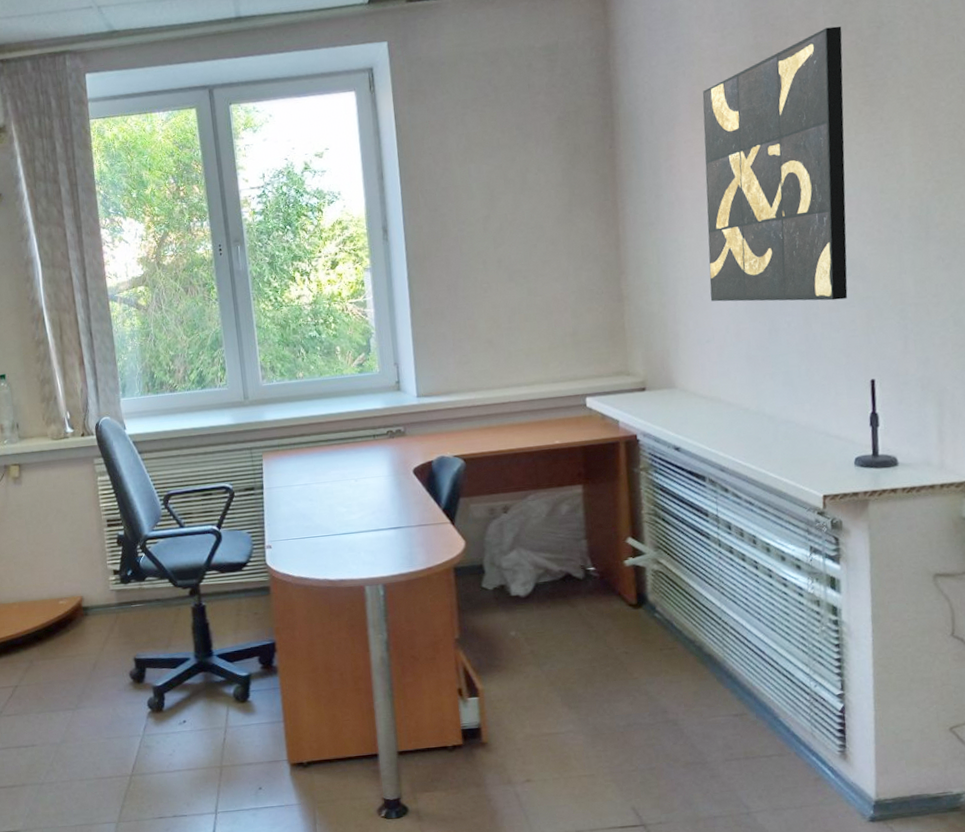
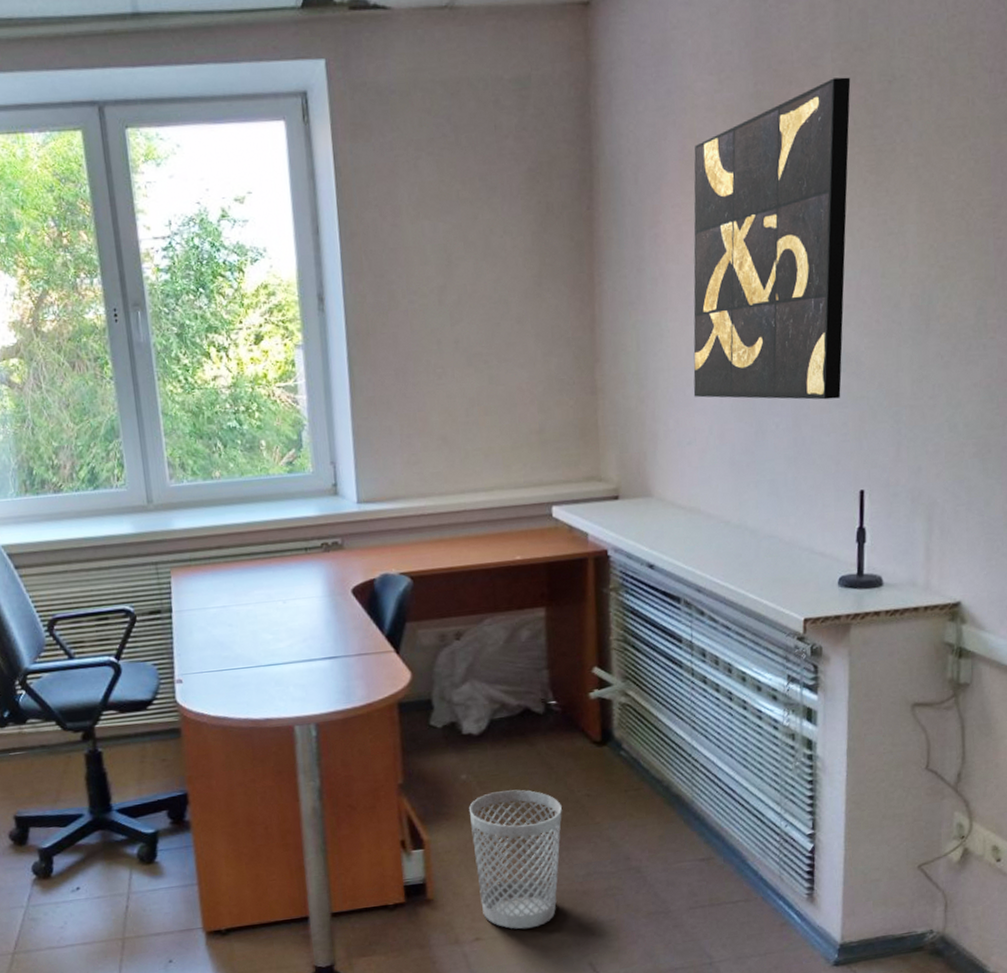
wastebasket: none [518,646,603,774] -> present [469,789,562,929]

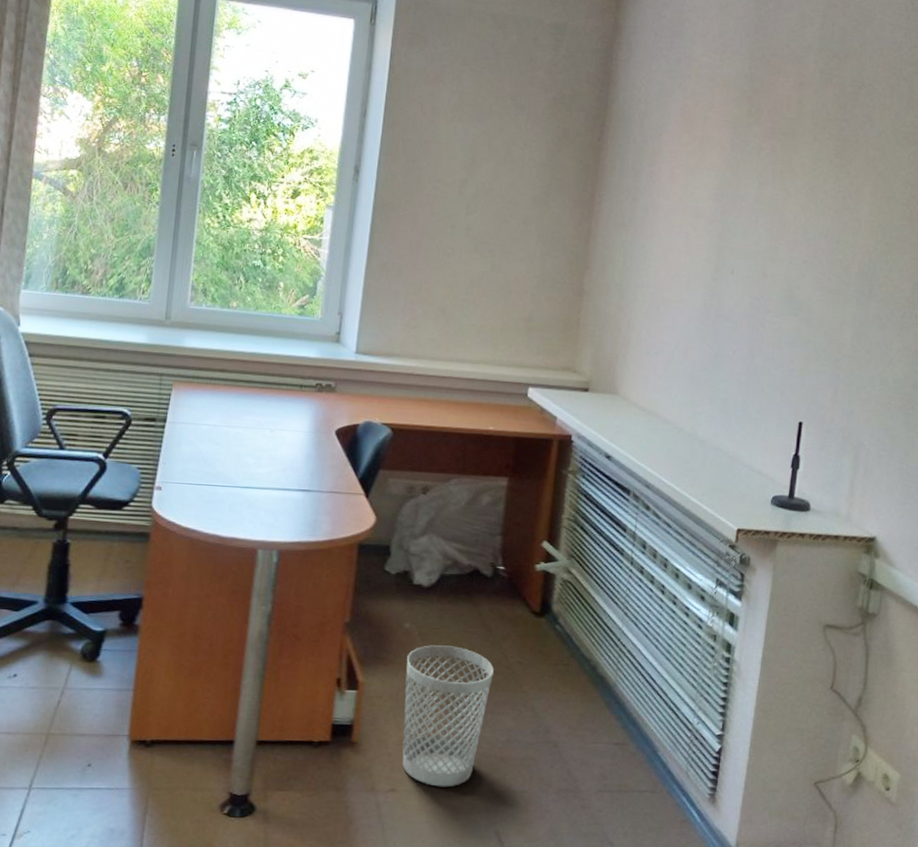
wall art: present [693,77,851,400] -> none [666,75,828,338]

